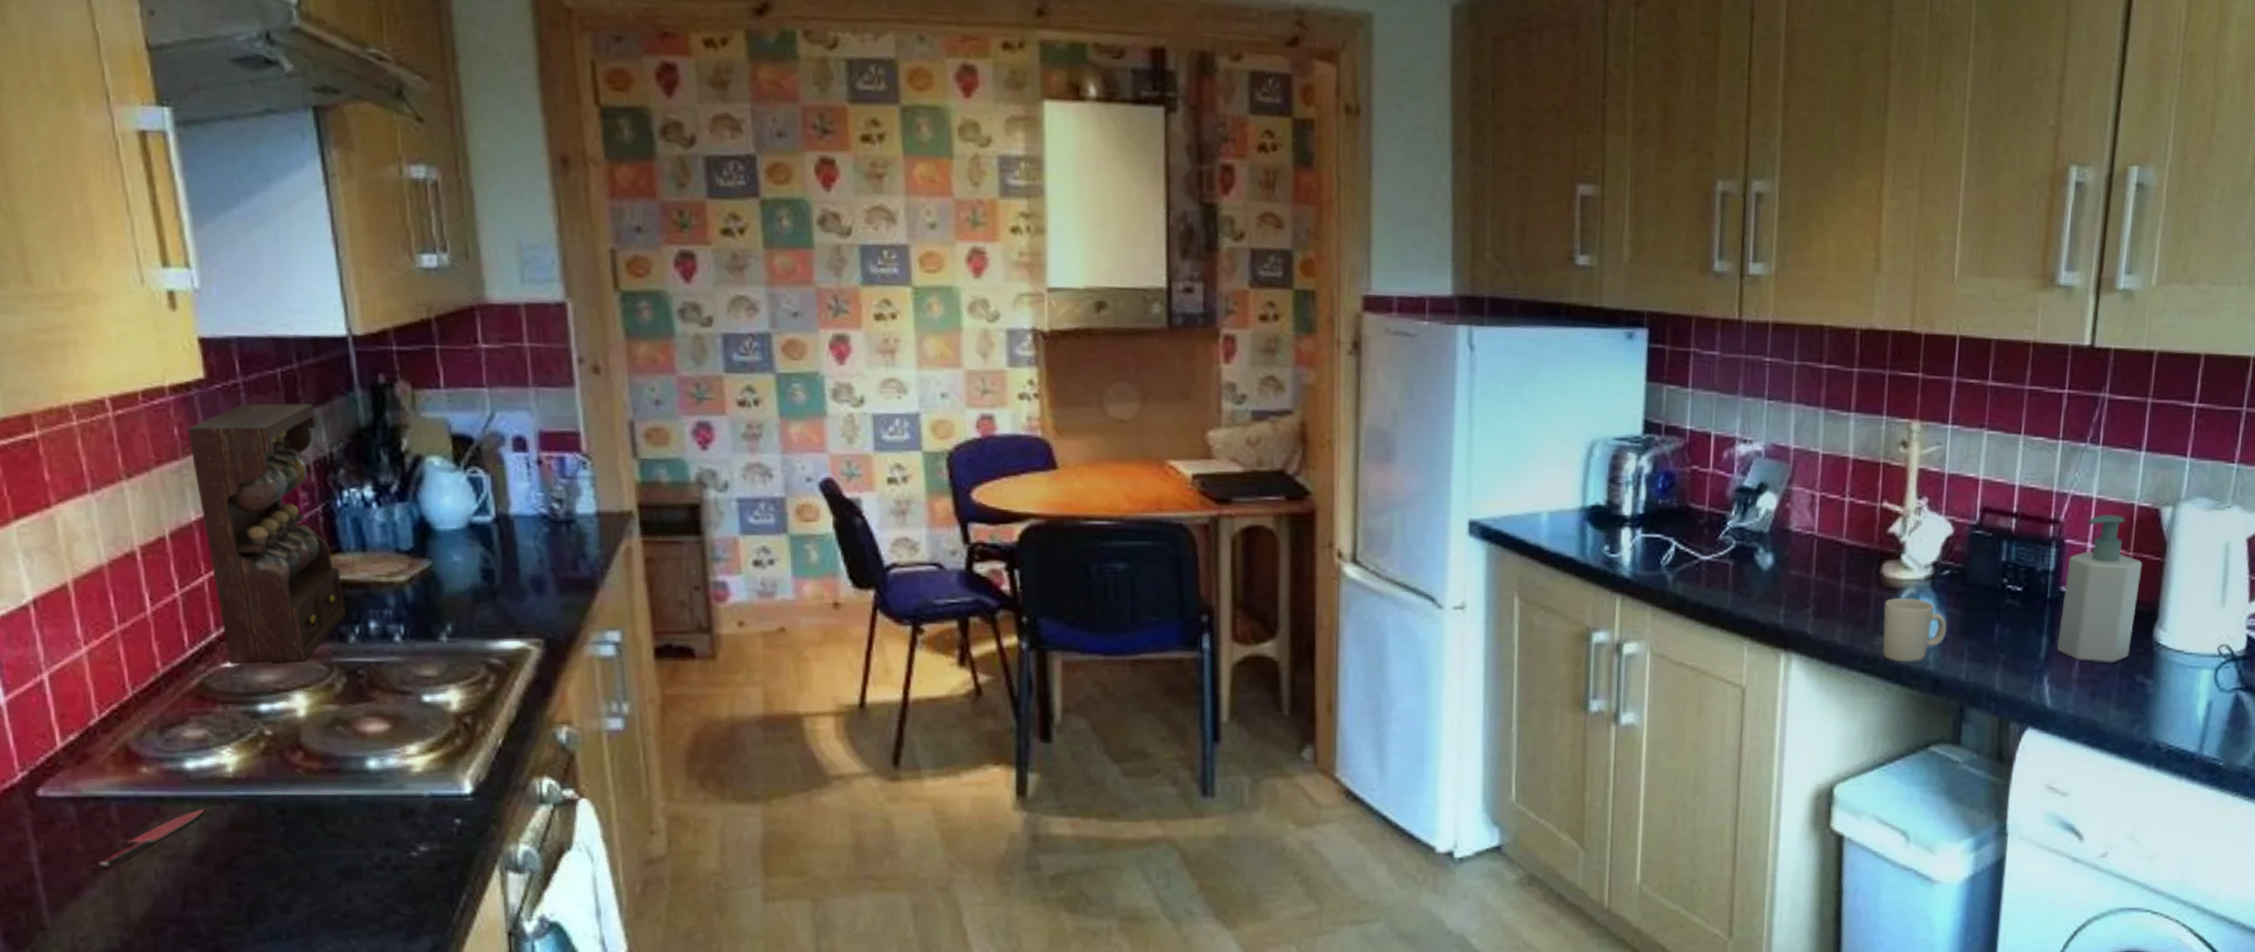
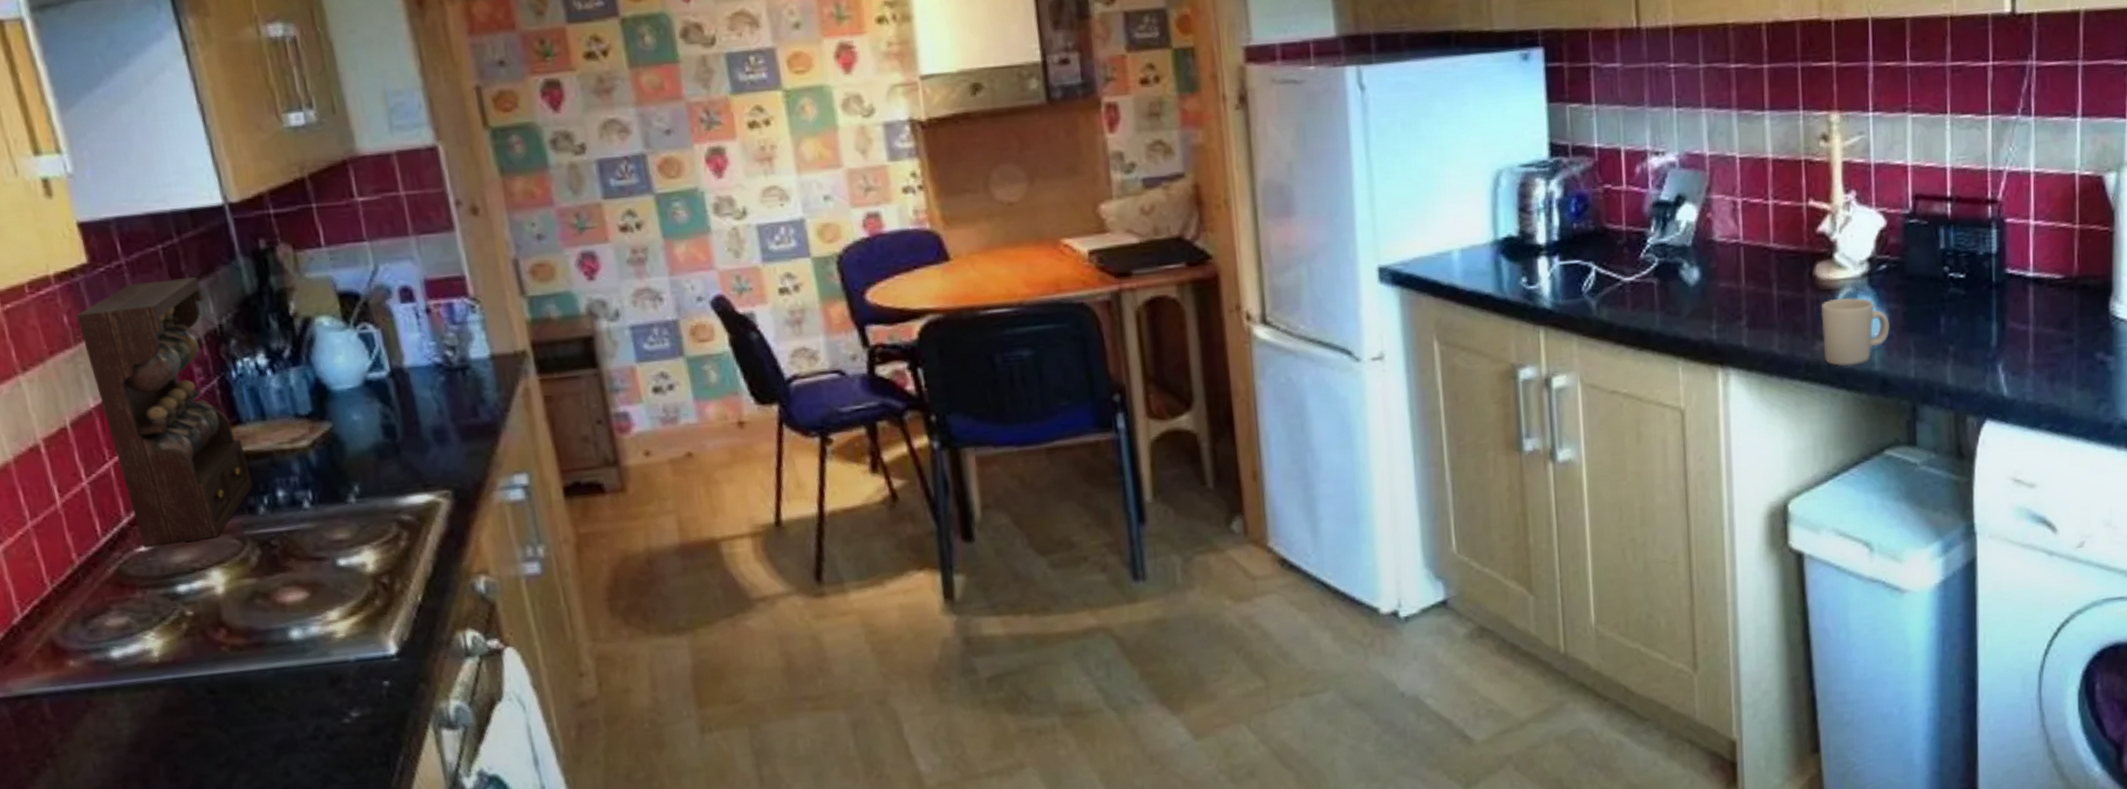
knife: present [98,808,206,868] -> none [37,695,136,767]
soap bottle: present [2057,515,2143,664] -> none [2008,187,2091,345]

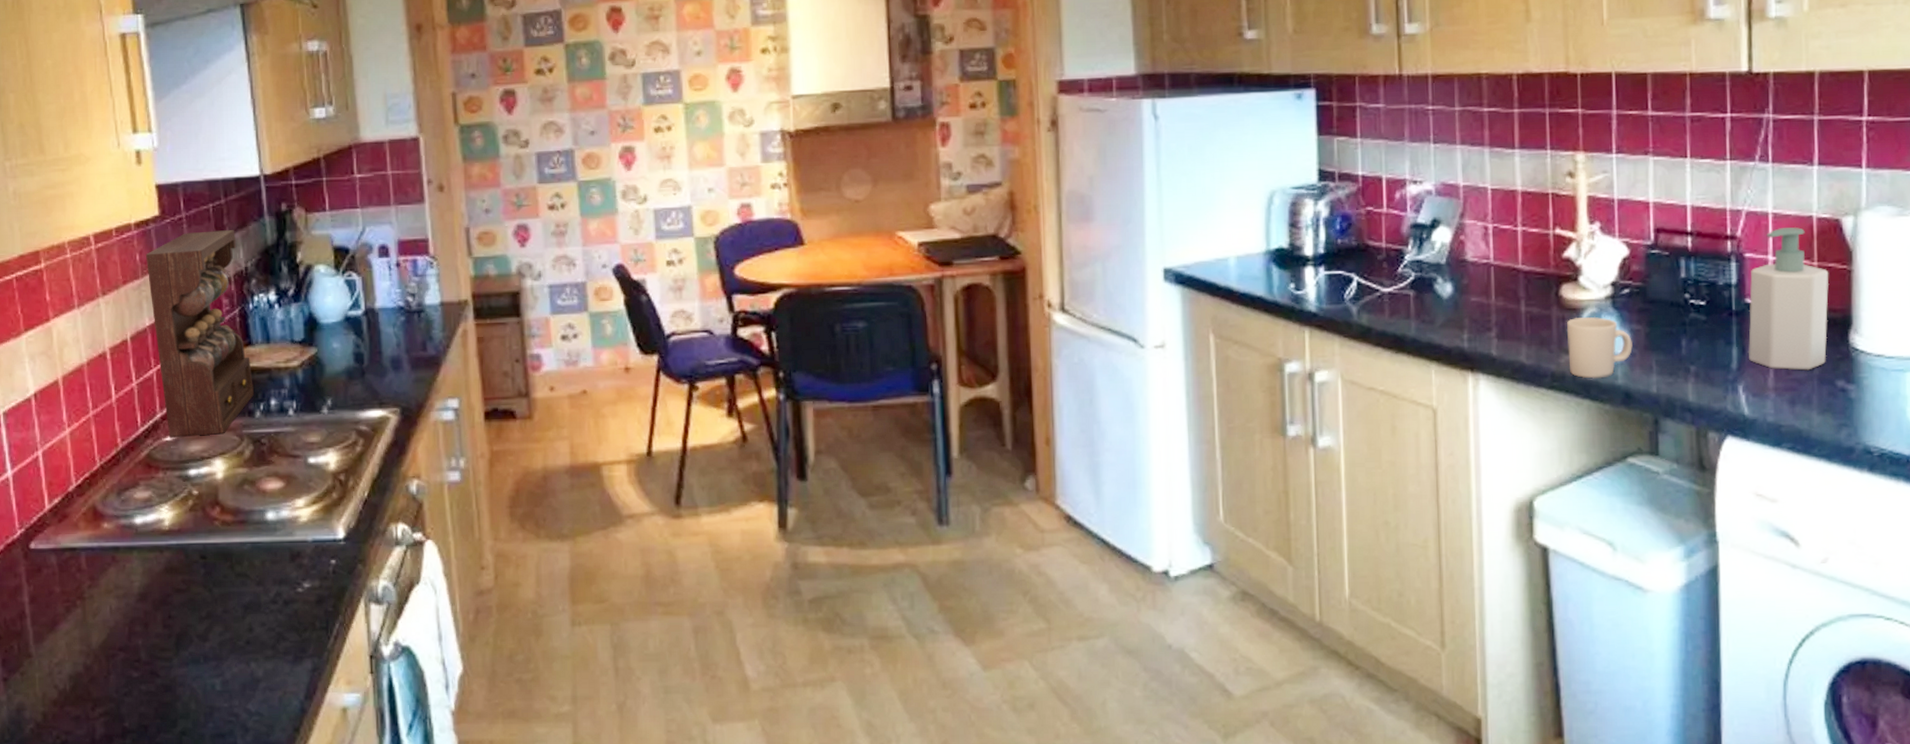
soap bottle: none [2008,187,2091,345] -> present [1748,227,1829,371]

